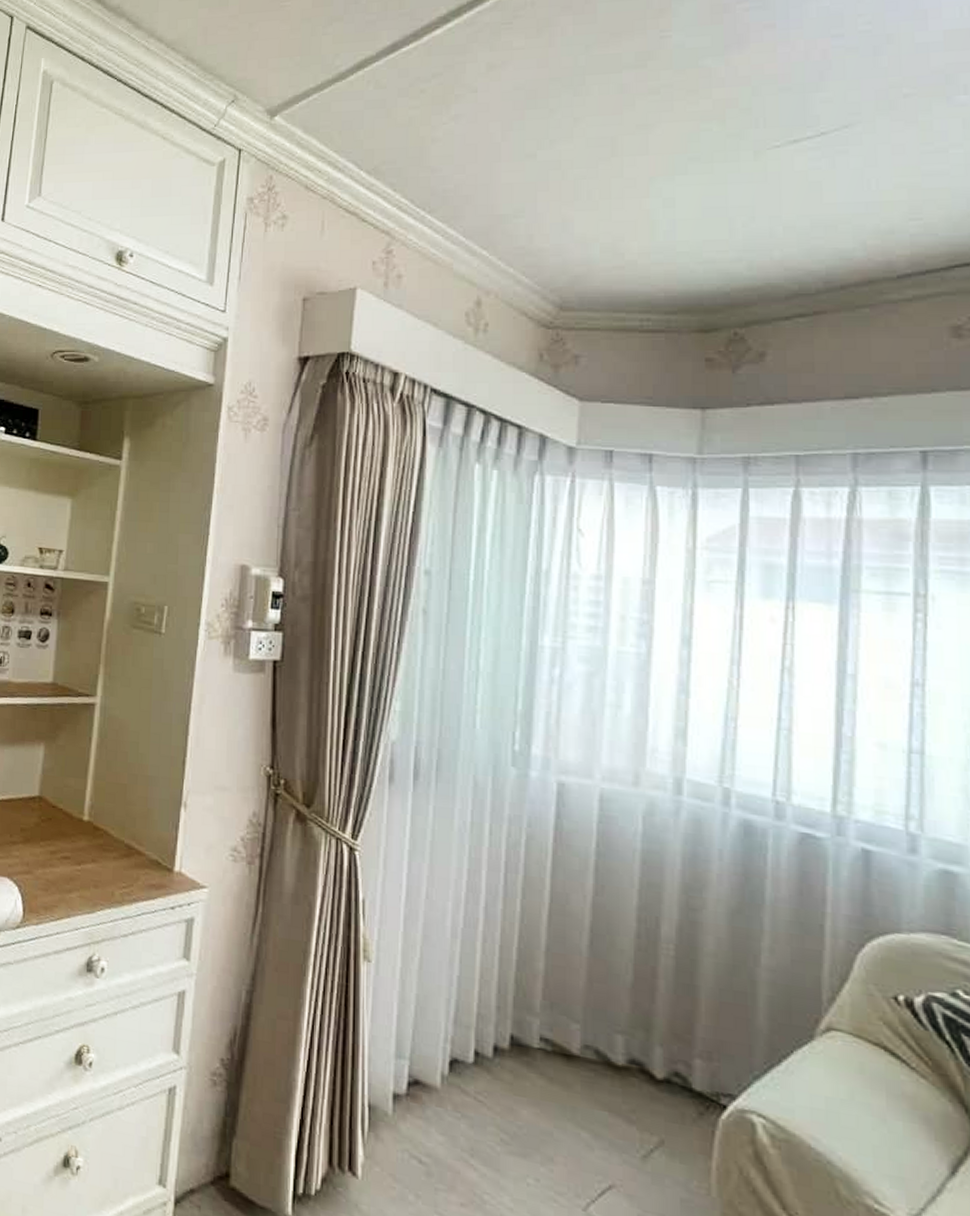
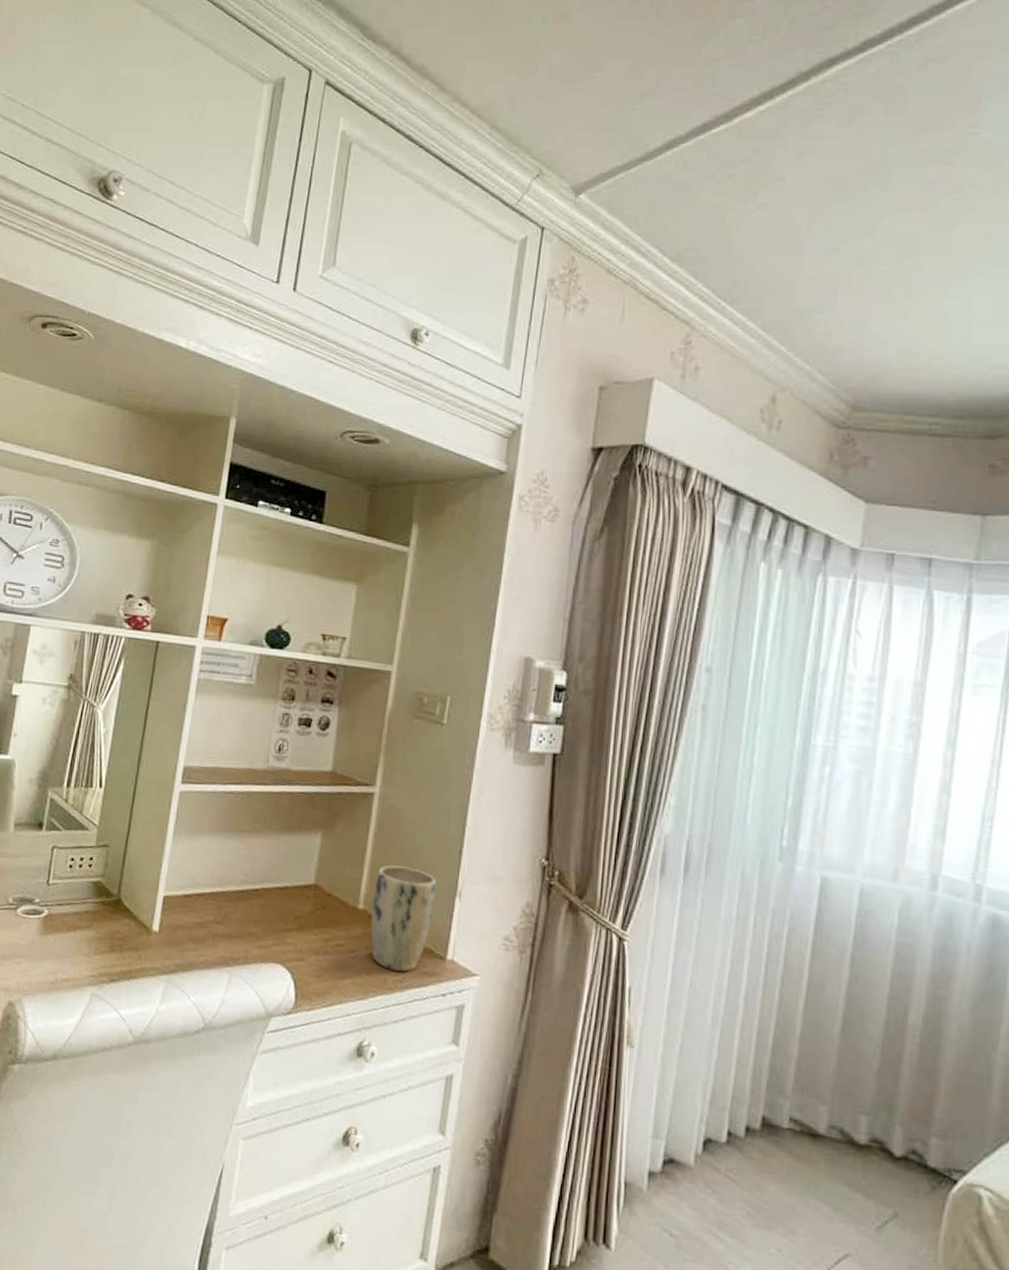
plant pot: none [96,776,161,885] -> present [370,865,436,972]

